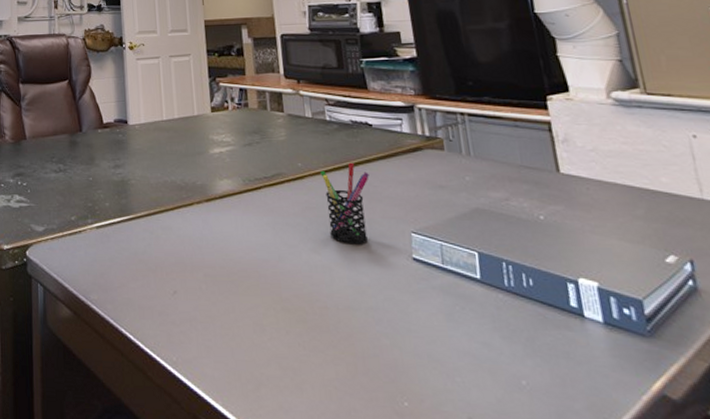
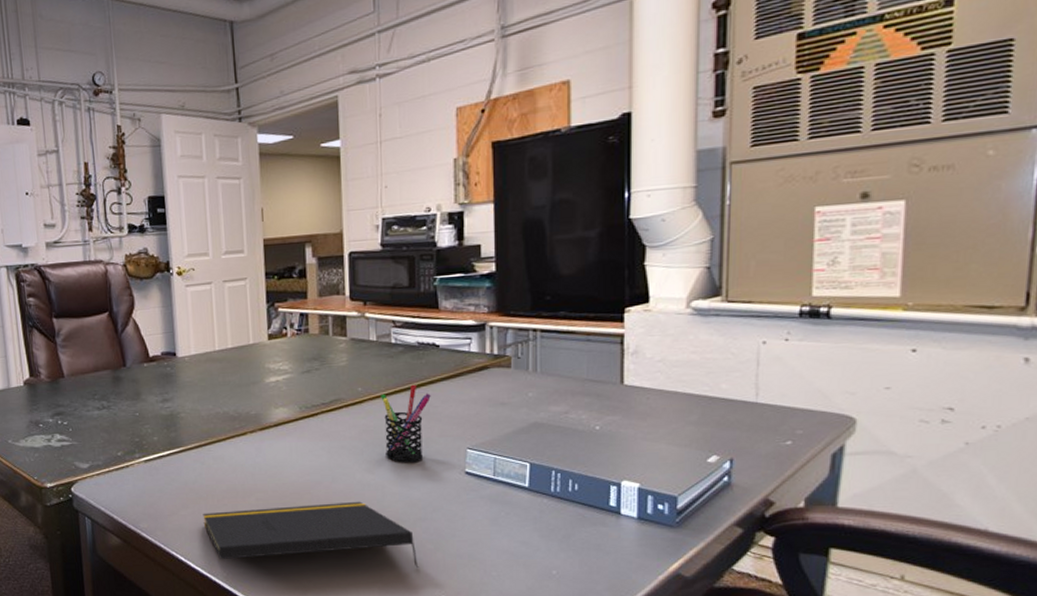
notepad: none [152,283,376,367] -> present [203,501,419,569]

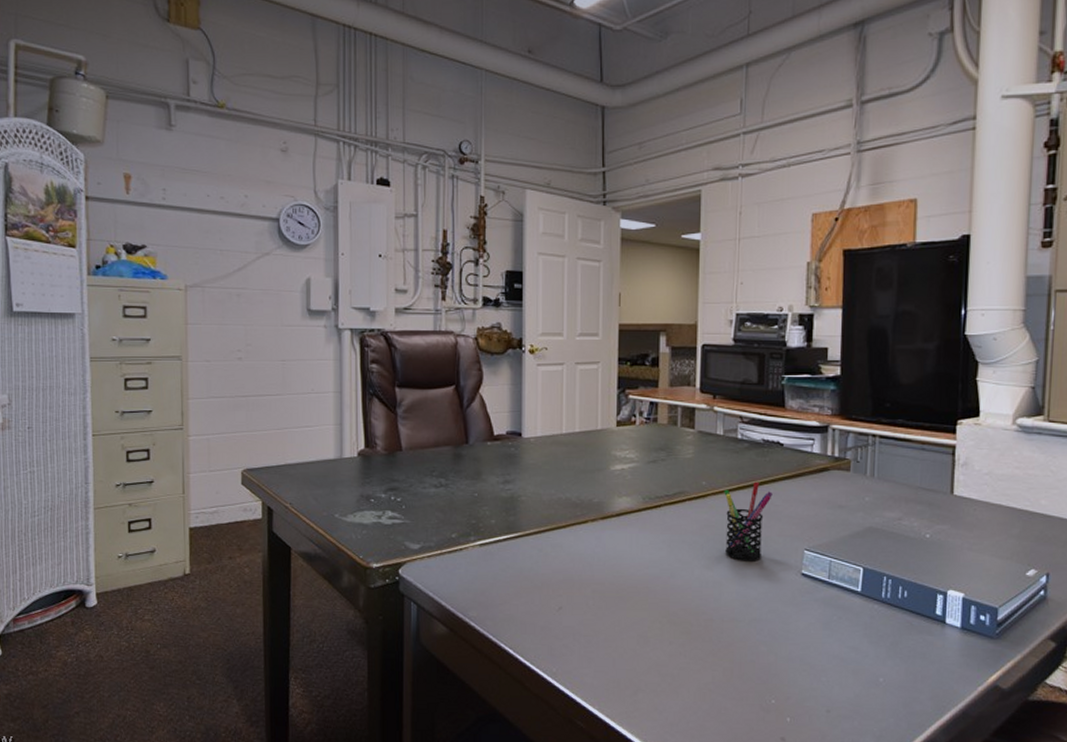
notepad: present [203,501,419,569] -> none [536,598,751,671]

